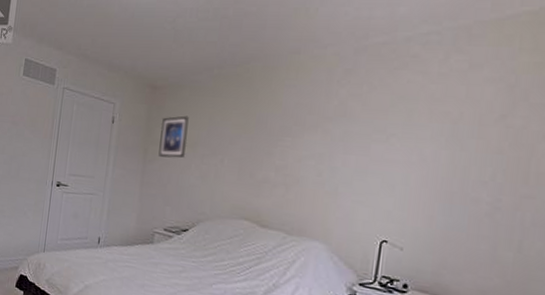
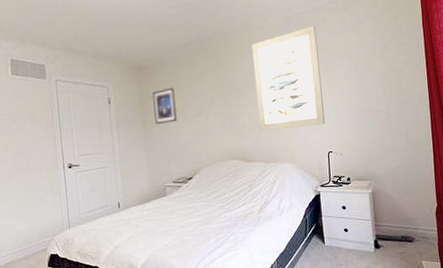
wall art: none [288,62,400,202] -> present [251,25,325,132]

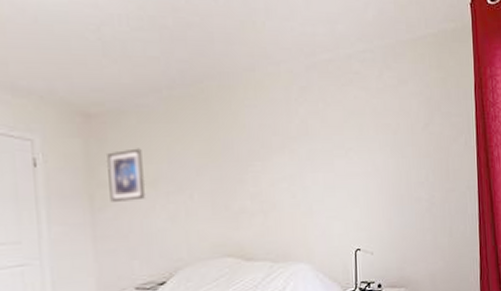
wall art: present [251,25,325,132] -> none [258,79,353,219]

